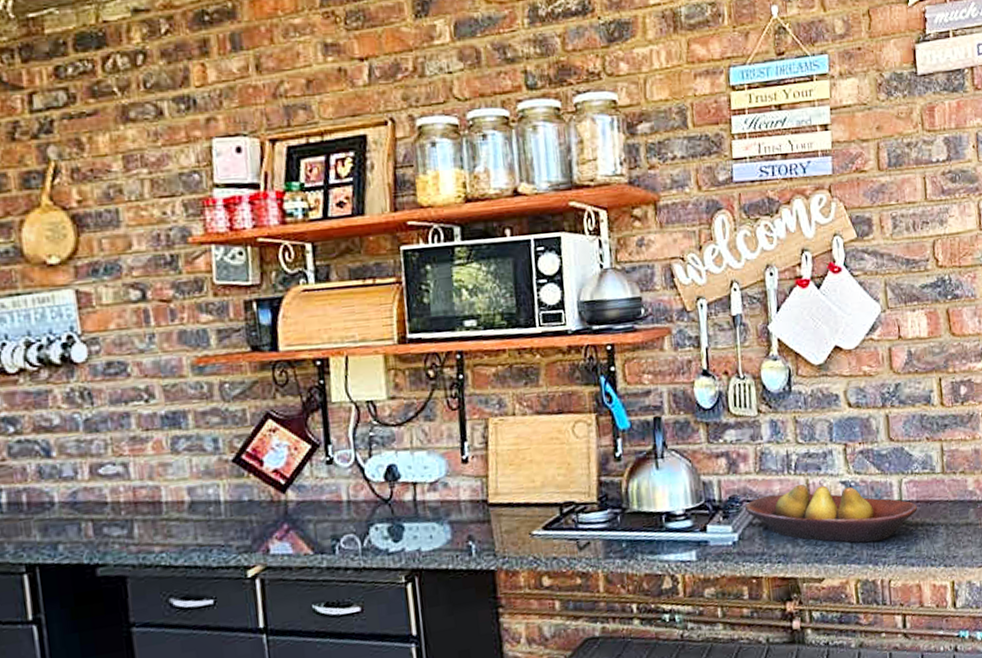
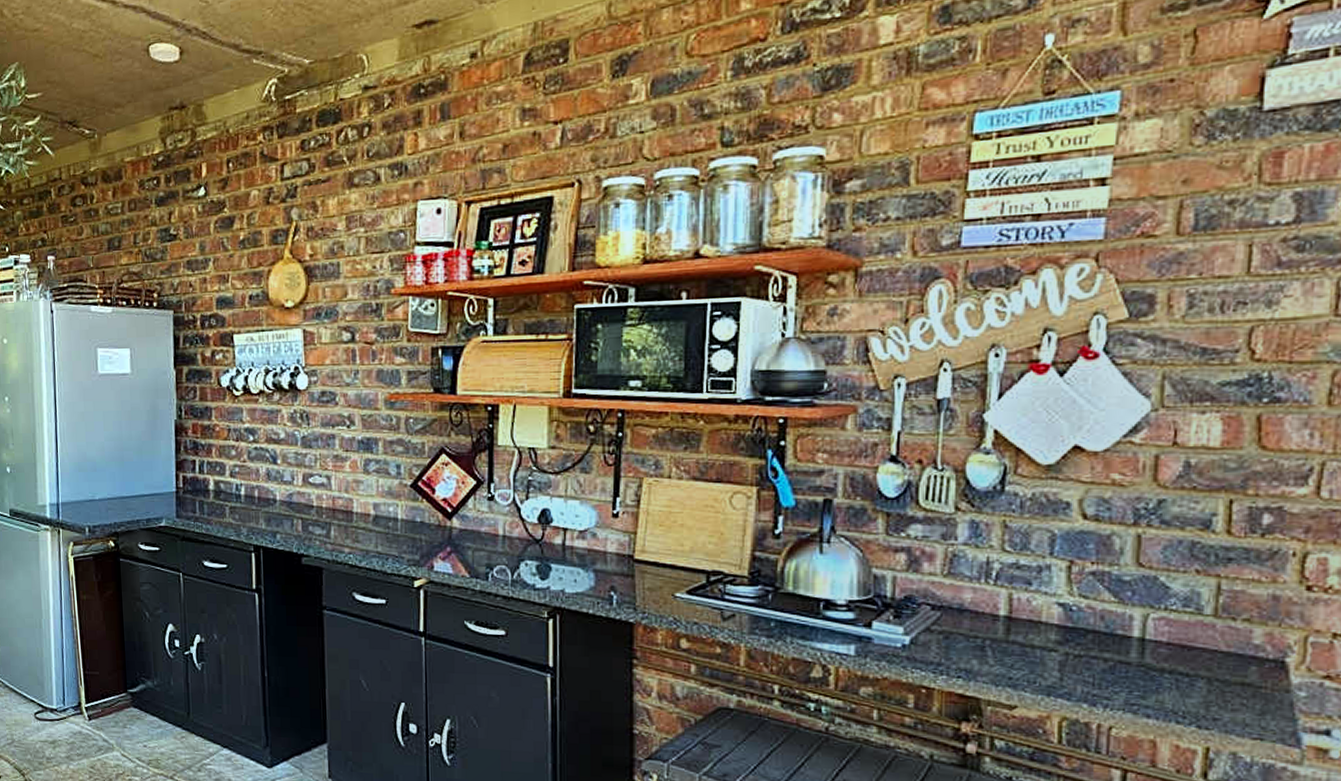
fruit bowl: present [745,484,918,543] -> none [924,596,1168,679]

